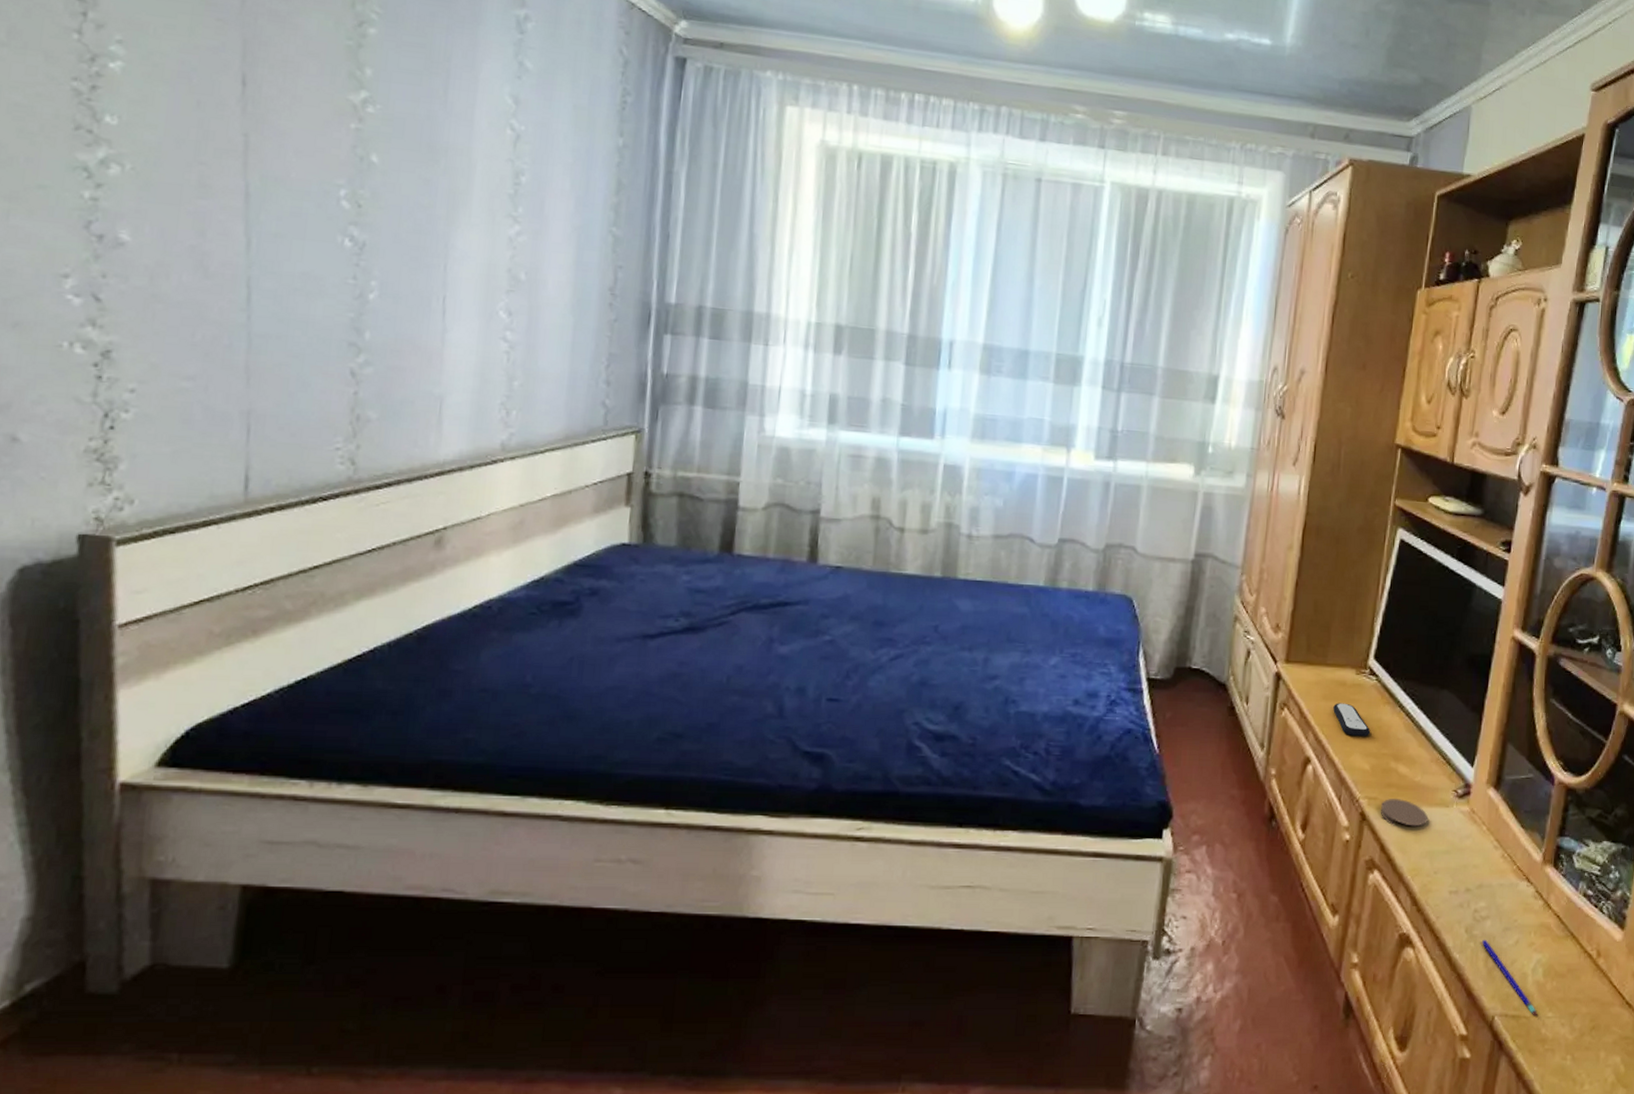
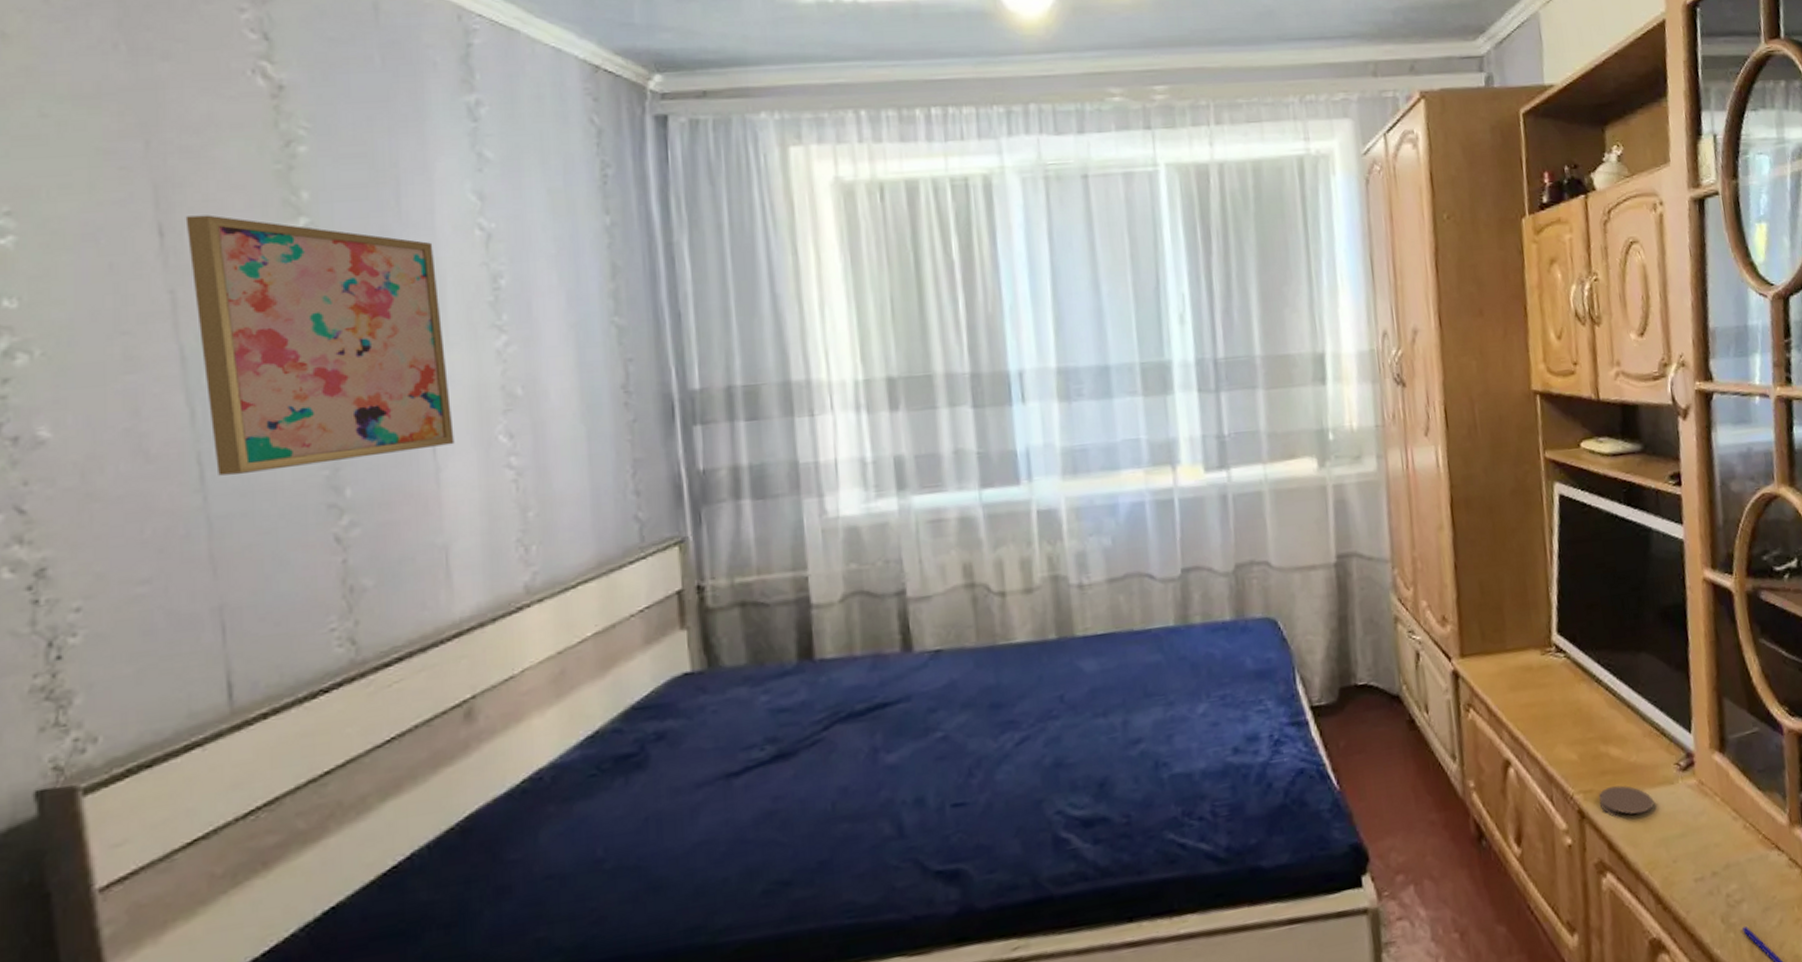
wall art: none [262,72,470,312] -> present [185,215,455,476]
remote control: present [1333,703,1371,737] -> none [1523,689,1571,726]

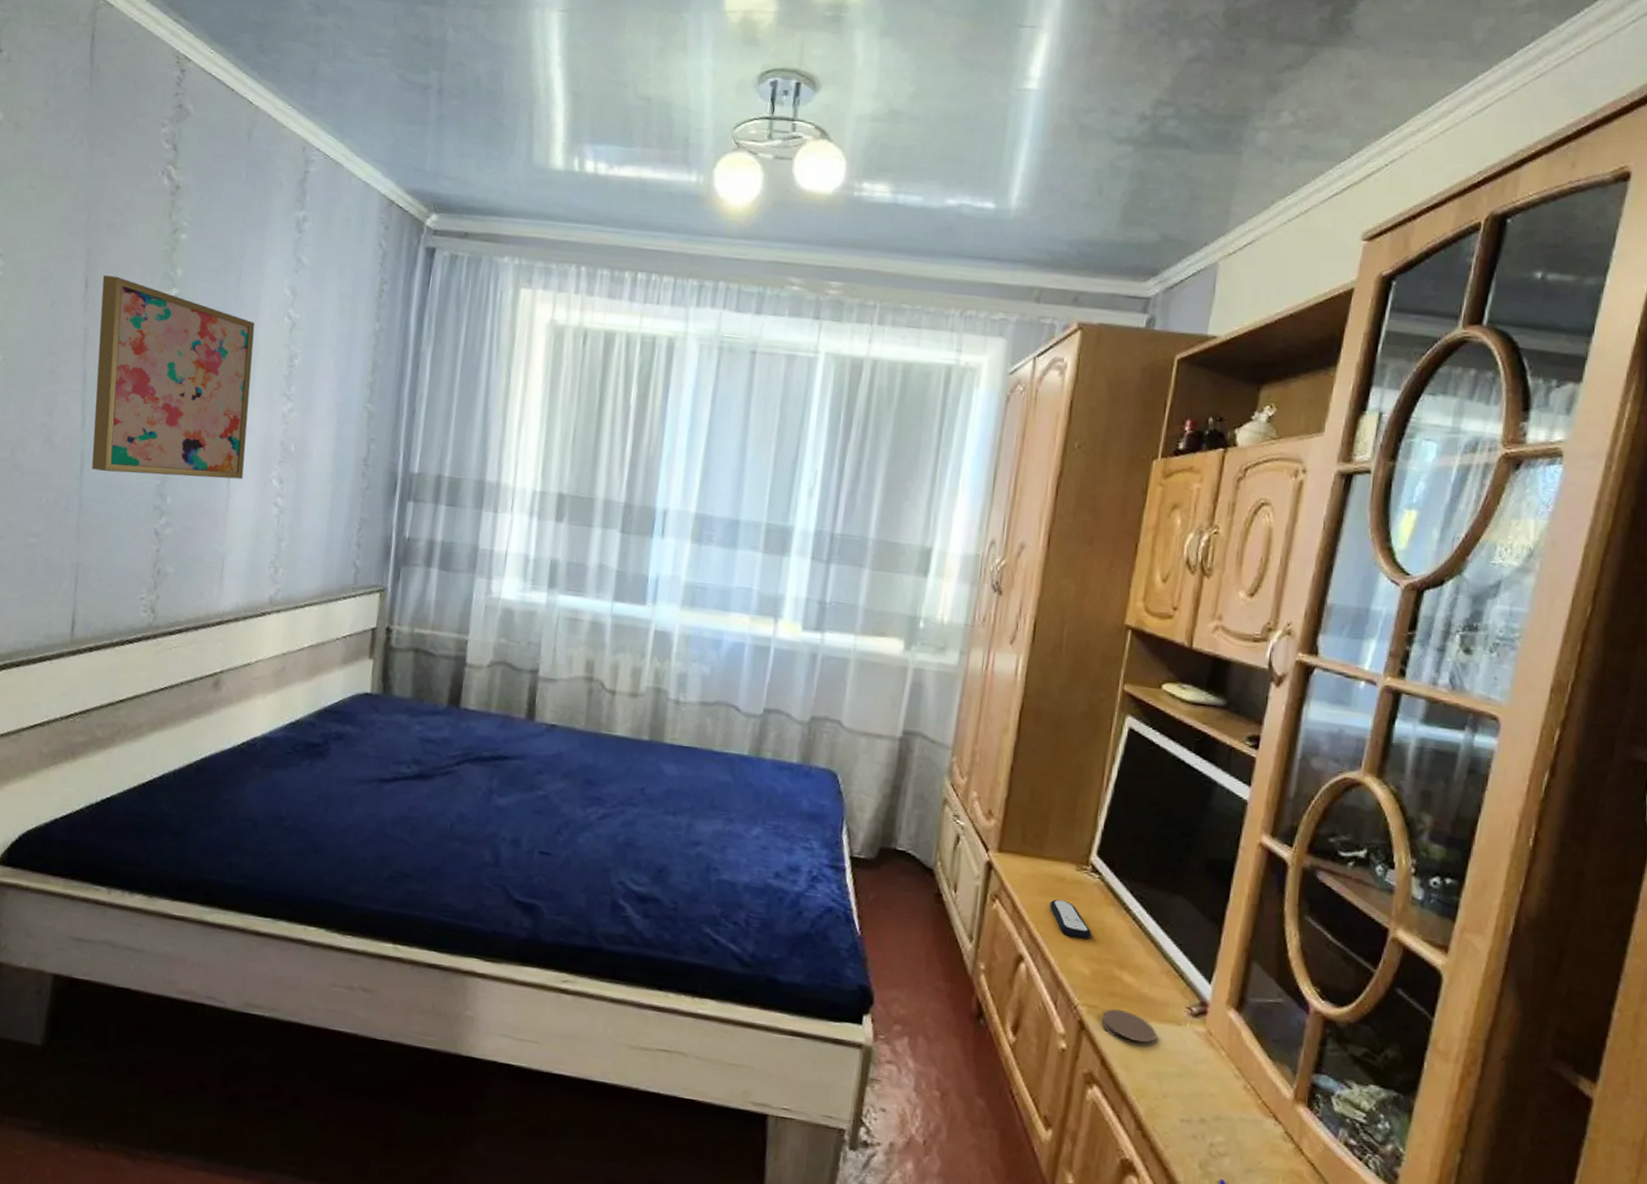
remote control: none [1523,689,1571,726] -> present [1050,899,1092,939]

